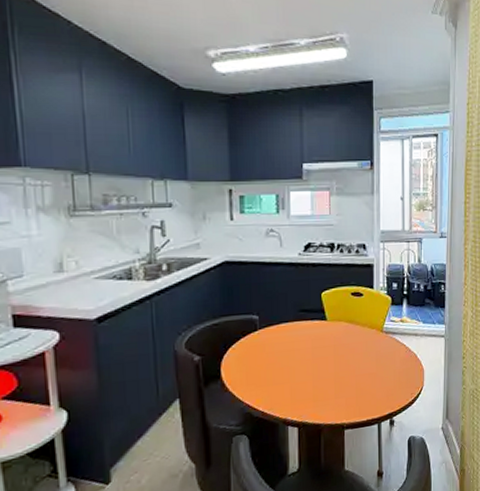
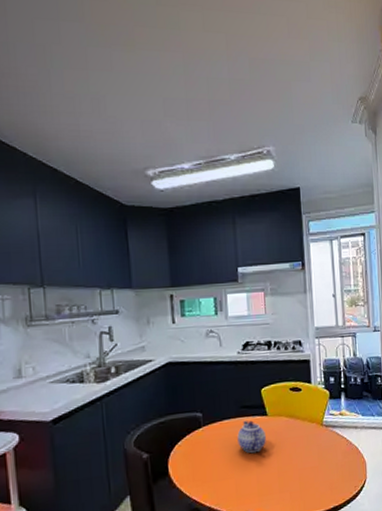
teapot: none [294,324,324,359] -> present [237,420,266,454]

